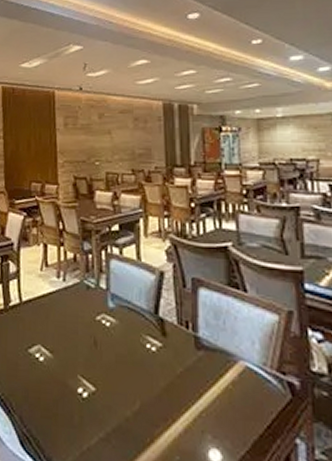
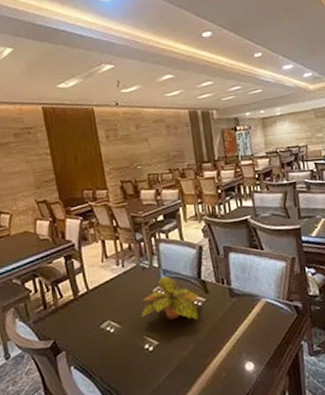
plant: none [78,301,155,370] -> present [141,275,200,320]

